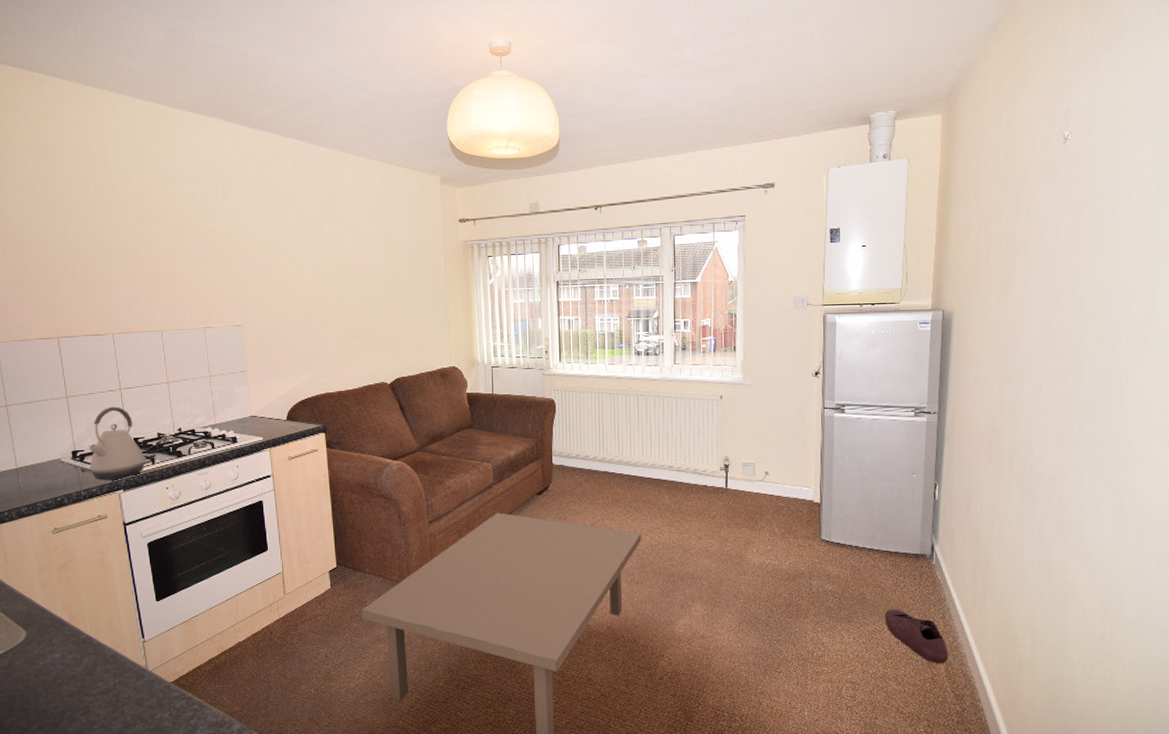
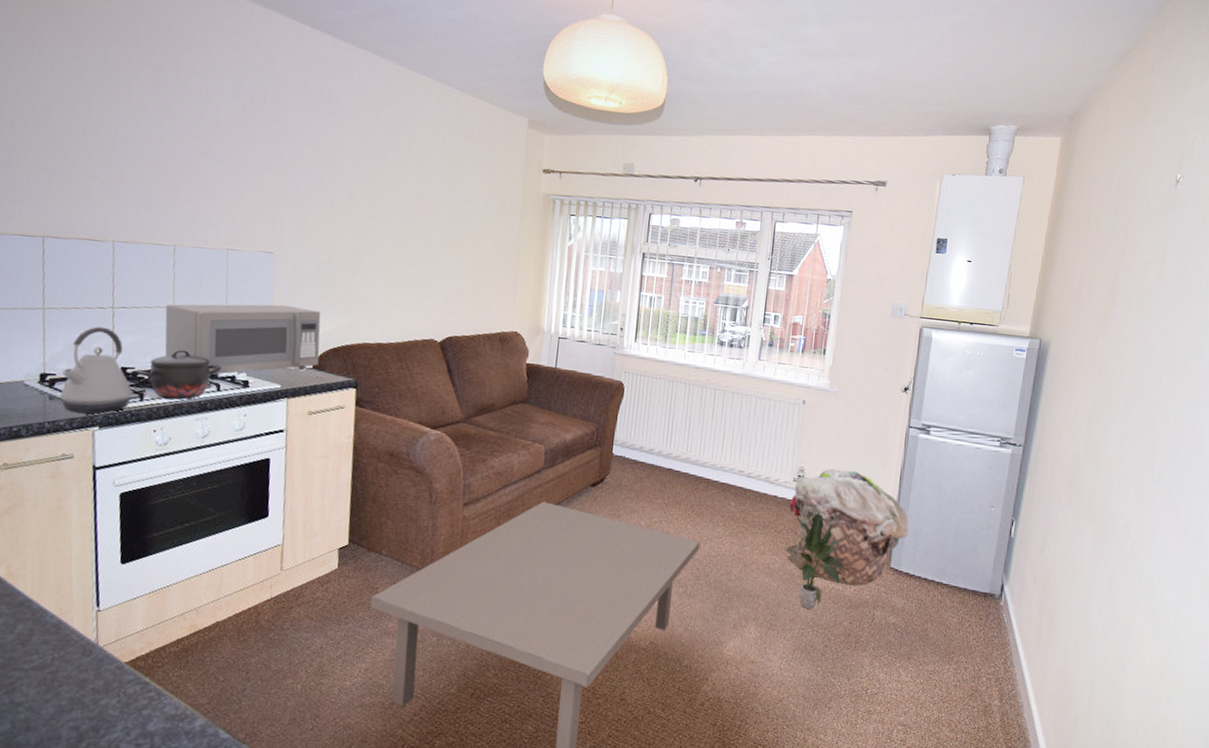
cooking pot: none [146,417,214,460] -> present [136,349,222,400]
microwave: none [162,368,291,435] -> present [165,304,321,375]
laundry basket: none [718,454,835,560] -> present [785,468,909,586]
potted plant: none [726,497,783,585] -> present [791,514,849,610]
shoe: present [884,609,949,663] -> none [945,649,1006,712]

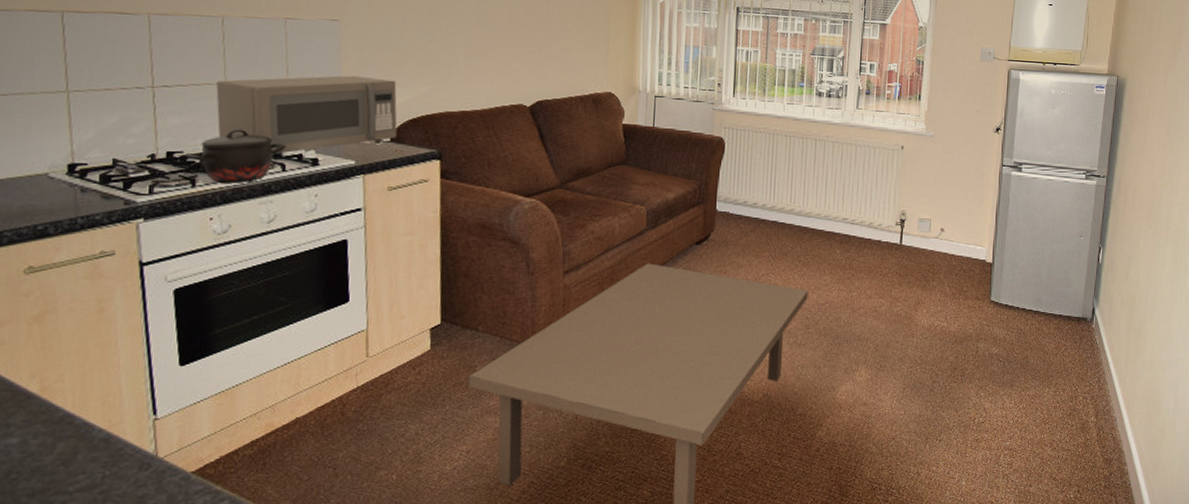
kettle: present [59,326,133,415] -> none [93,108,182,206]
laundry basket: present [785,468,909,586] -> none [891,210,1006,322]
potted plant: present [791,514,849,610] -> none [897,255,953,348]

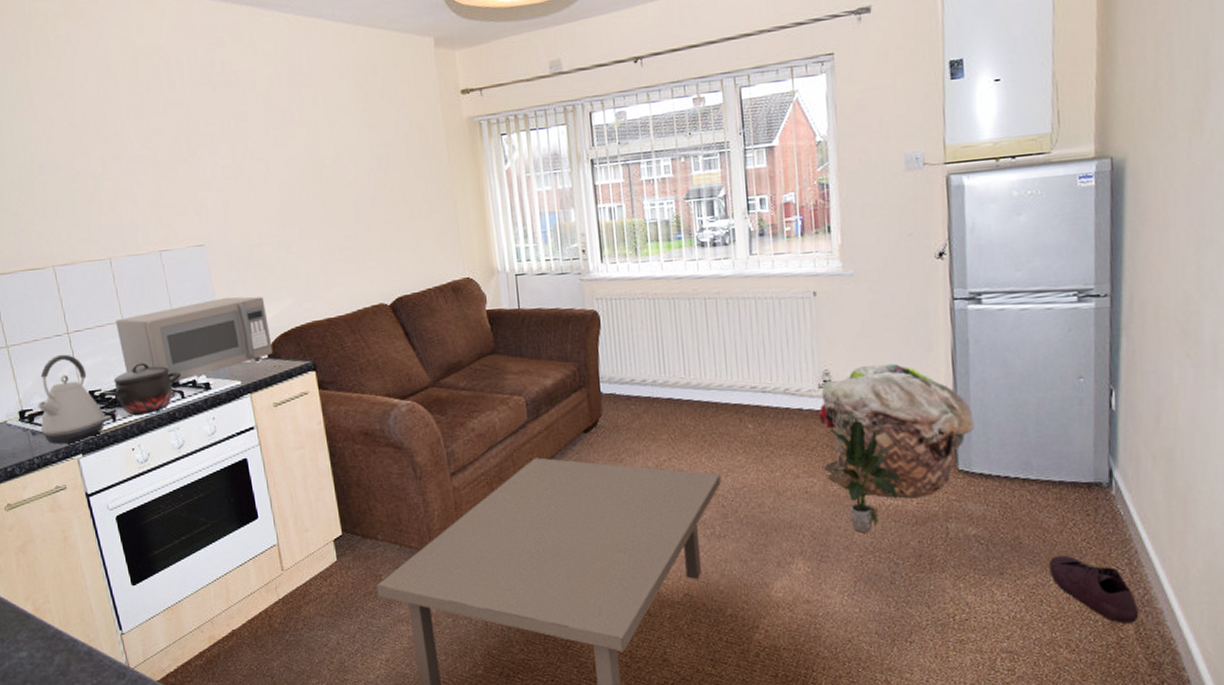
kettle: none [93,108,182,206] -> present [37,354,105,445]
laundry basket: none [891,210,1006,322] -> present [818,363,975,498]
potted plant: none [897,255,953,348] -> present [830,421,909,533]
shoe: none [1045,373,1101,428] -> present [1048,555,1139,624]

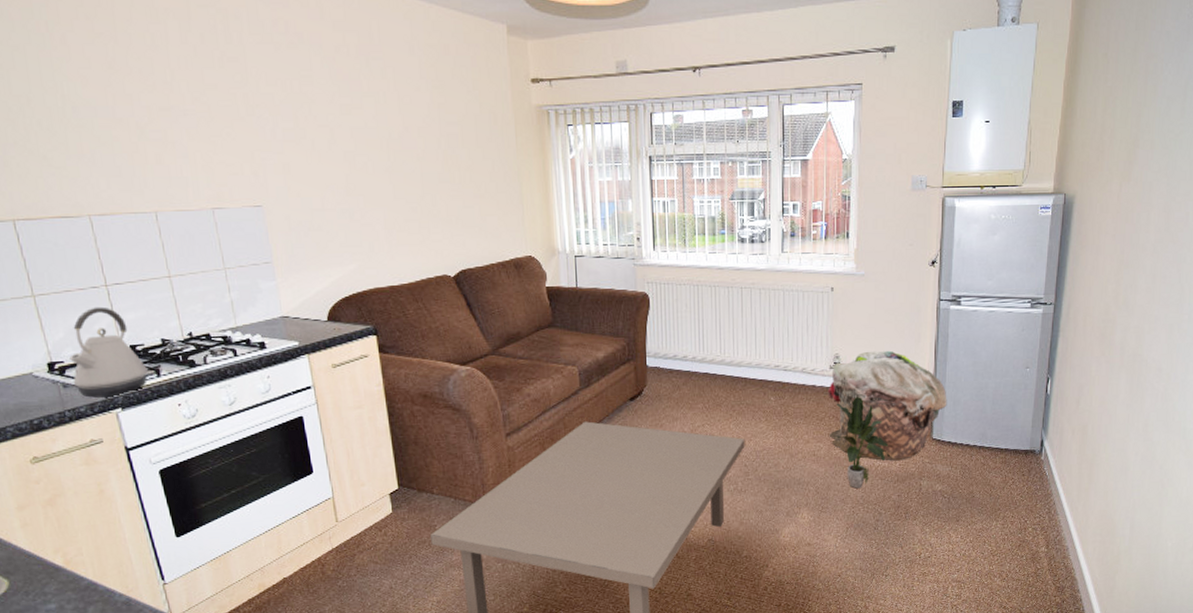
cooking pot: present [103,362,182,415] -> none [146,319,235,371]
microwave: present [116,296,273,382] -> none [161,259,333,340]
shoe: present [1048,555,1139,624] -> none [992,506,1052,558]

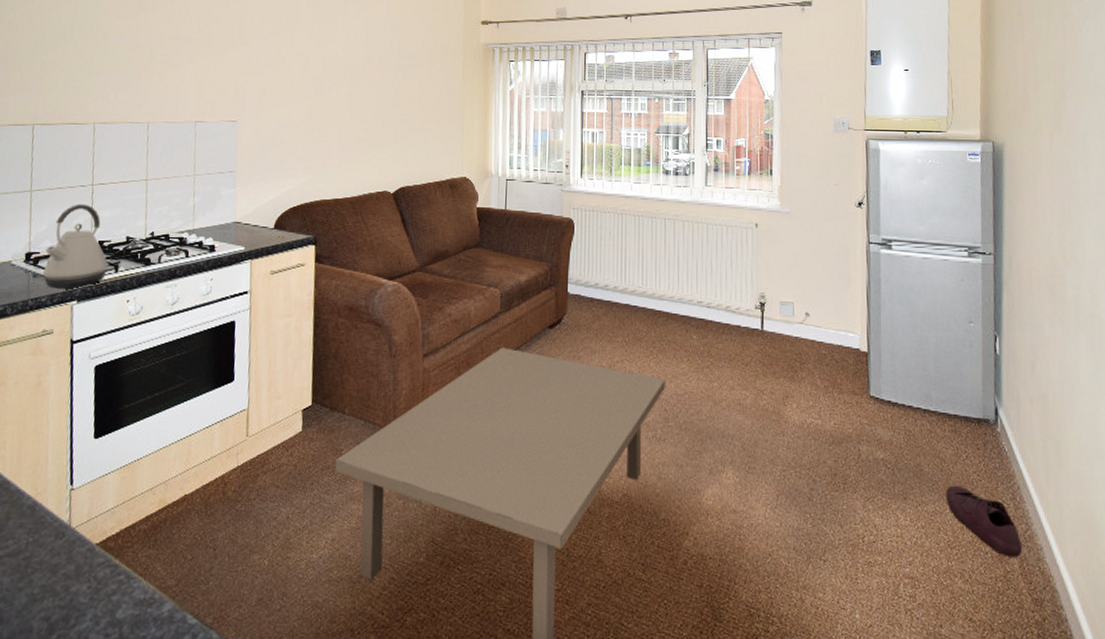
laundry basket: present [827,350,947,461] -> none [753,292,884,419]
potted plant: present [835,397,894,489] -> none [762,342,827,448]
shoe: none [992,506,1052,558] -> present [945,485,1023,557]

